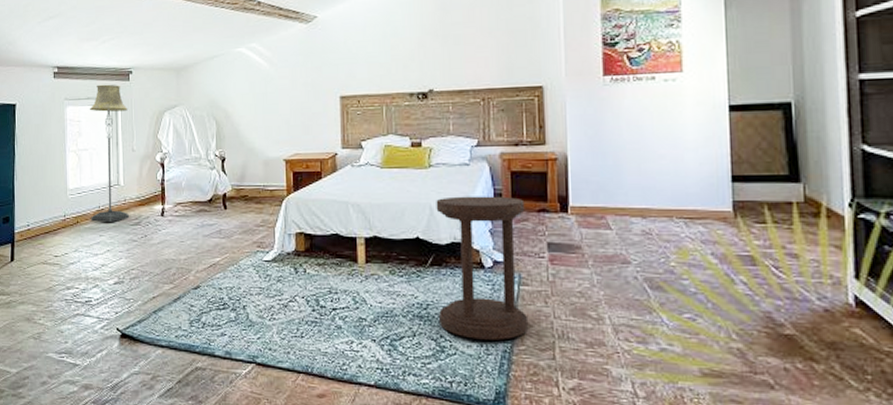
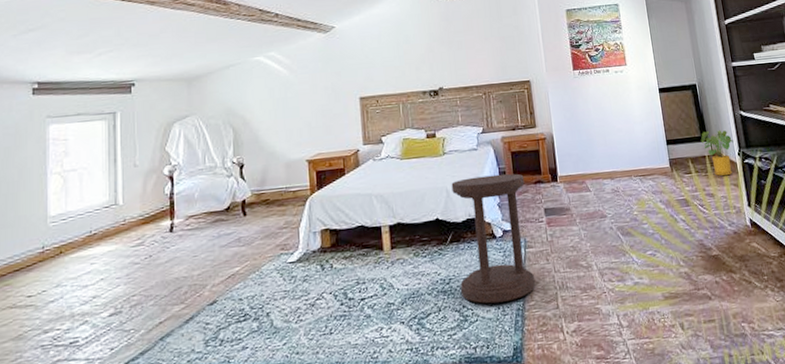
floor lamp: present [89,84,129,222] -> none [79,98,129,250]
house plant: none [787,168,844,233] -> present [700,130,734,176]

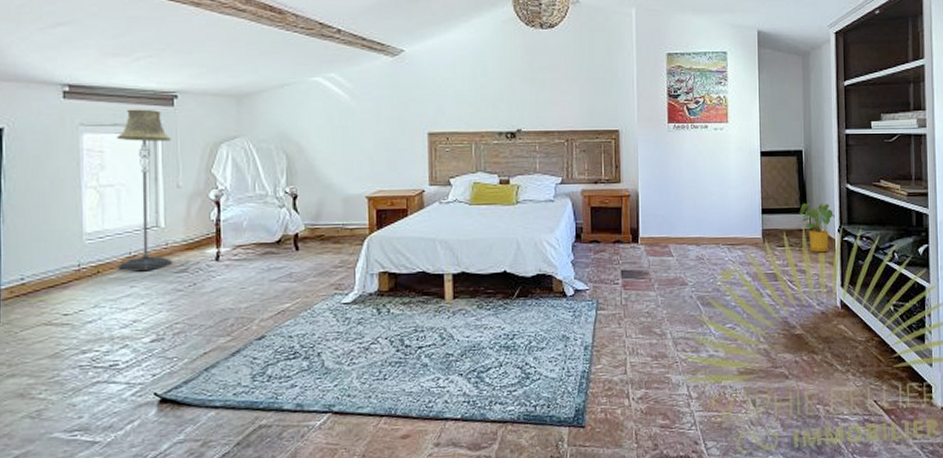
floor lamp: none [79,98,129,250] -> present [116,109,172,271]
side table: present [451,173,536,304] -> none [523,230,605,363]

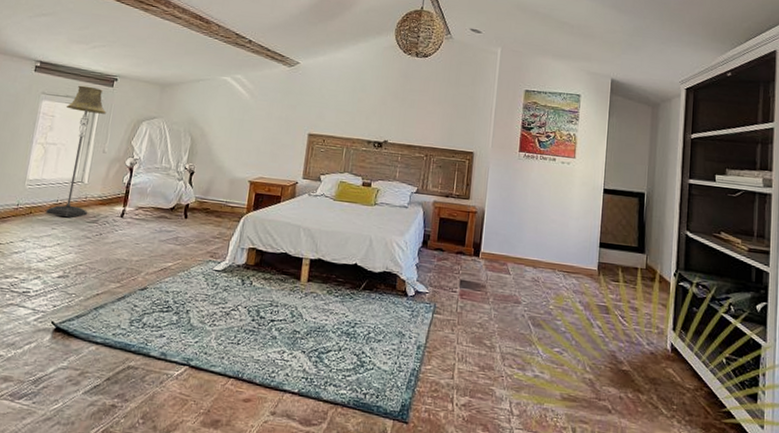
house plant: present [799,202,835,253] -> none [636,243,672,294]

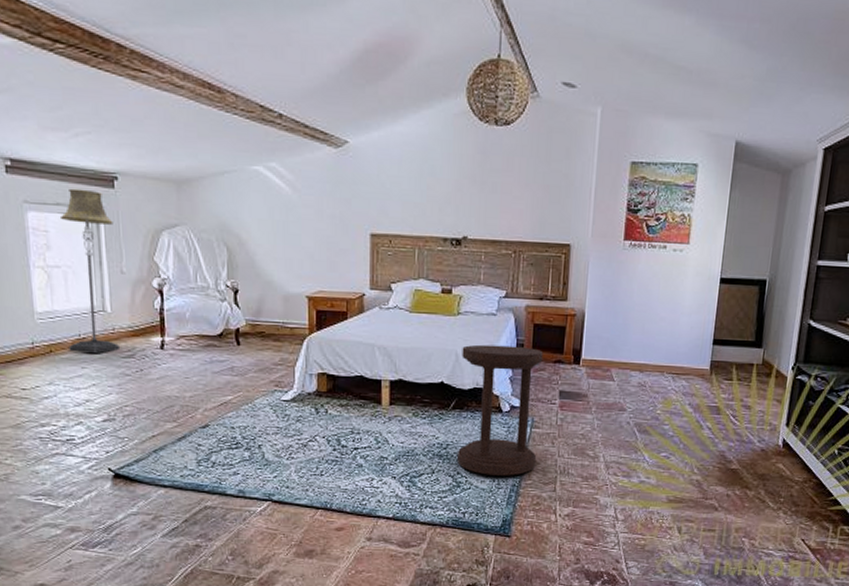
side table: none [363,232,447,360] -> present [457,344,544,476]

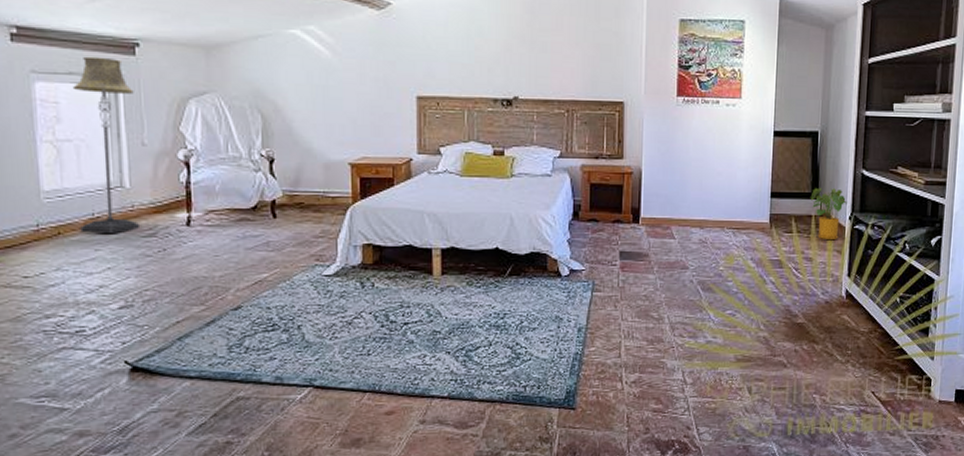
side table: present [457,344,544,476] -> none [516,207,601,344]
house plant: none [753,336,791,390] -> present [810,187,847,241]

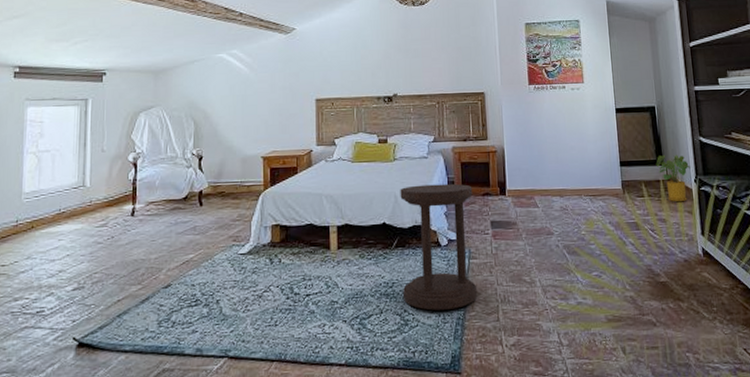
floor lamp: present [72,56,139,233] -> none [49,85,99,226]
side table: none [516,207,601,344] -> present [400,183,478,311]

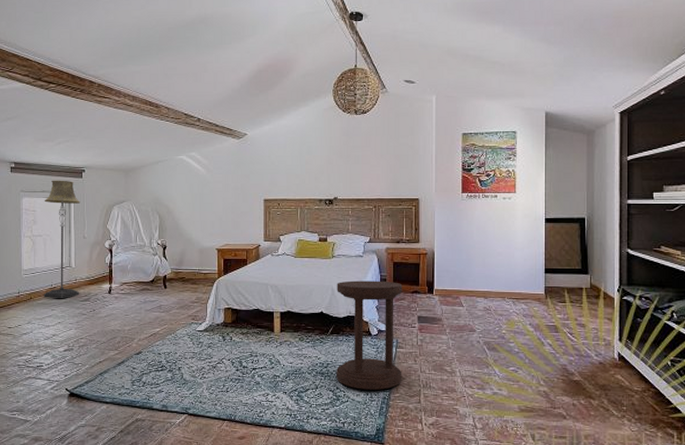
floor lamp: none [49,85,99,226] -> present [44,180,80,298]
house plant: present [656,154,690,202] -> none [580,264,615,310]

